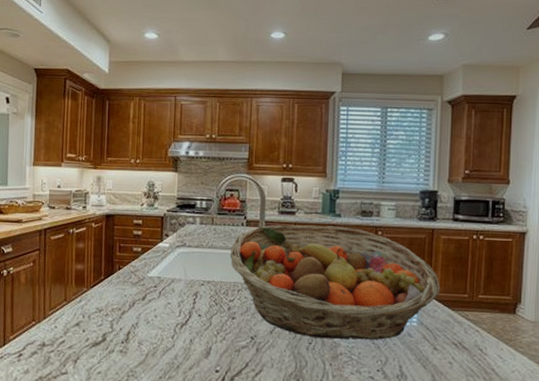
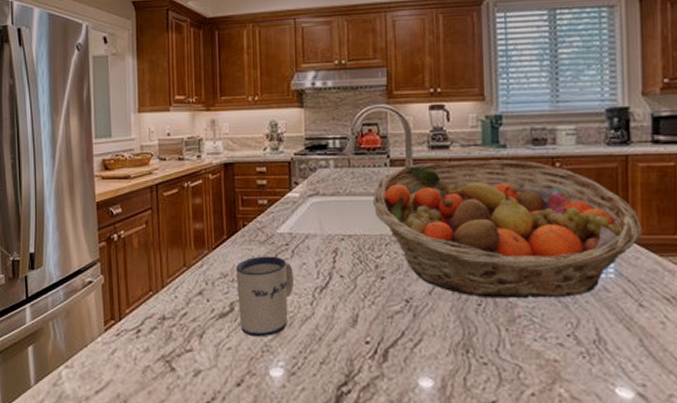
mug: none [109,295,159,364] -> present [236,256,294,337]

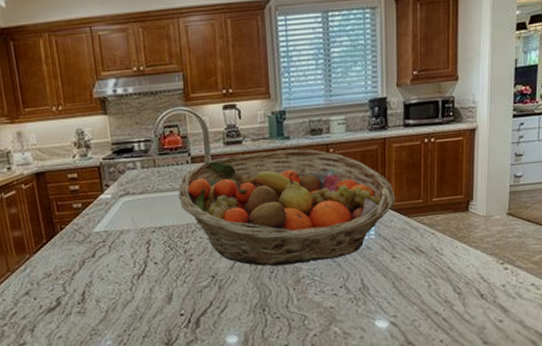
mug: present [236,256,294,337] -> none [58,253,114,324]

